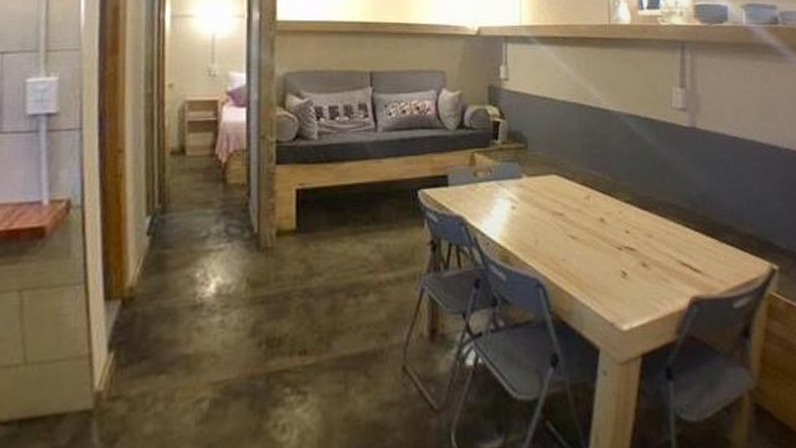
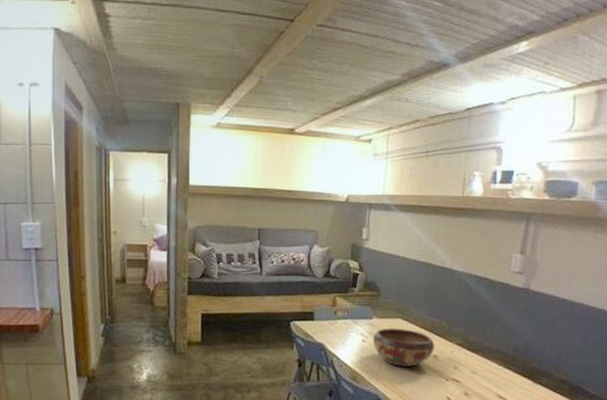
decorative bowl: none [524,187,600,237] -> present [372,328,435,367]

